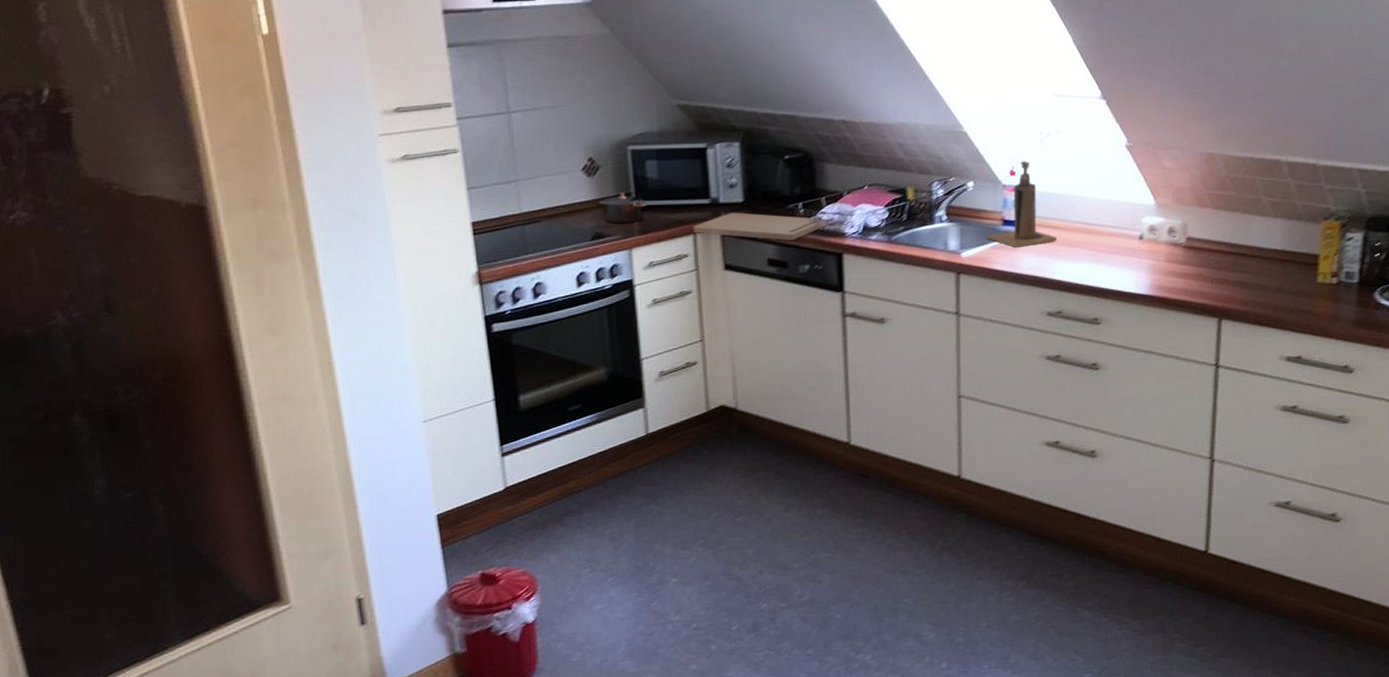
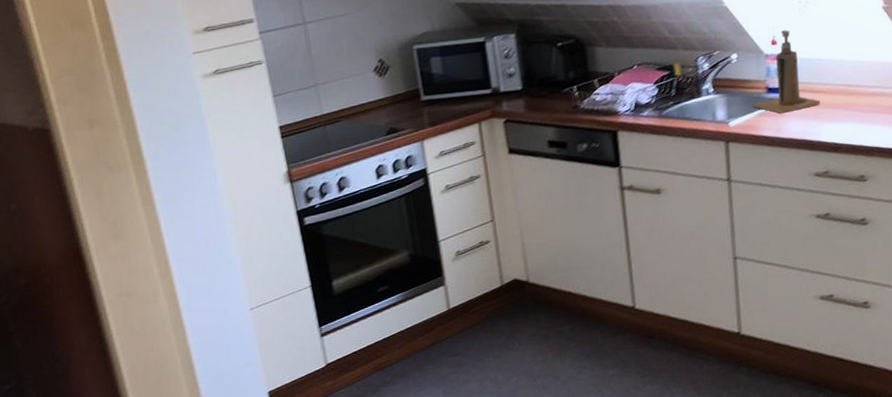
cooking pot: present [598,192,648,224] -> none [390,89,435,119]
cutting board: present [693,213,826,241] -> none [477,99,600,123]

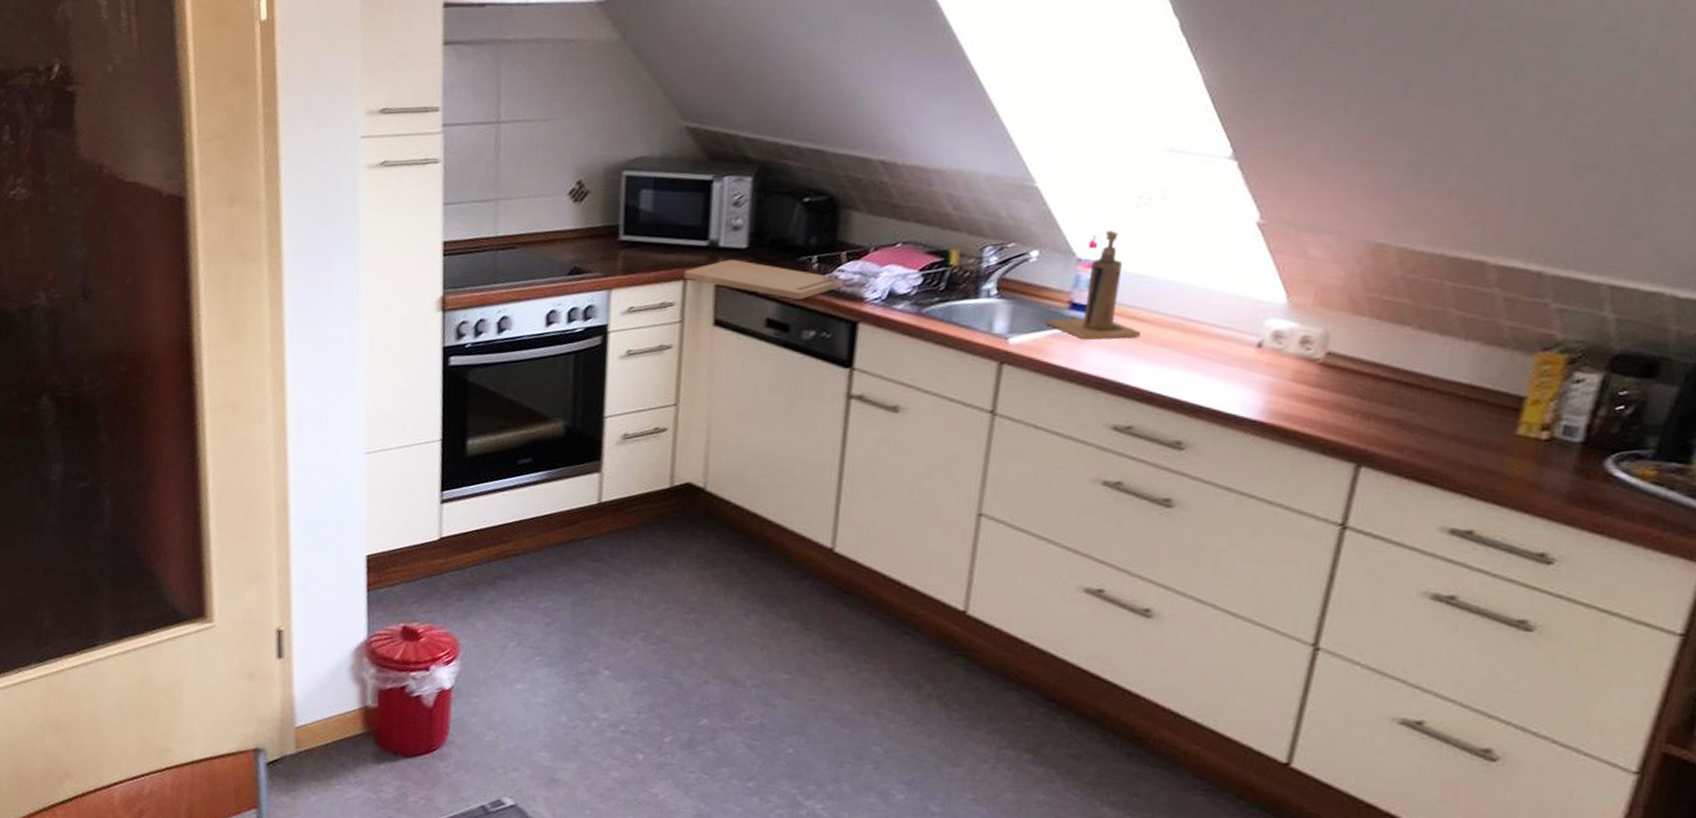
cutting board: none [477,99,600,123] -> present [683,259,844,300]

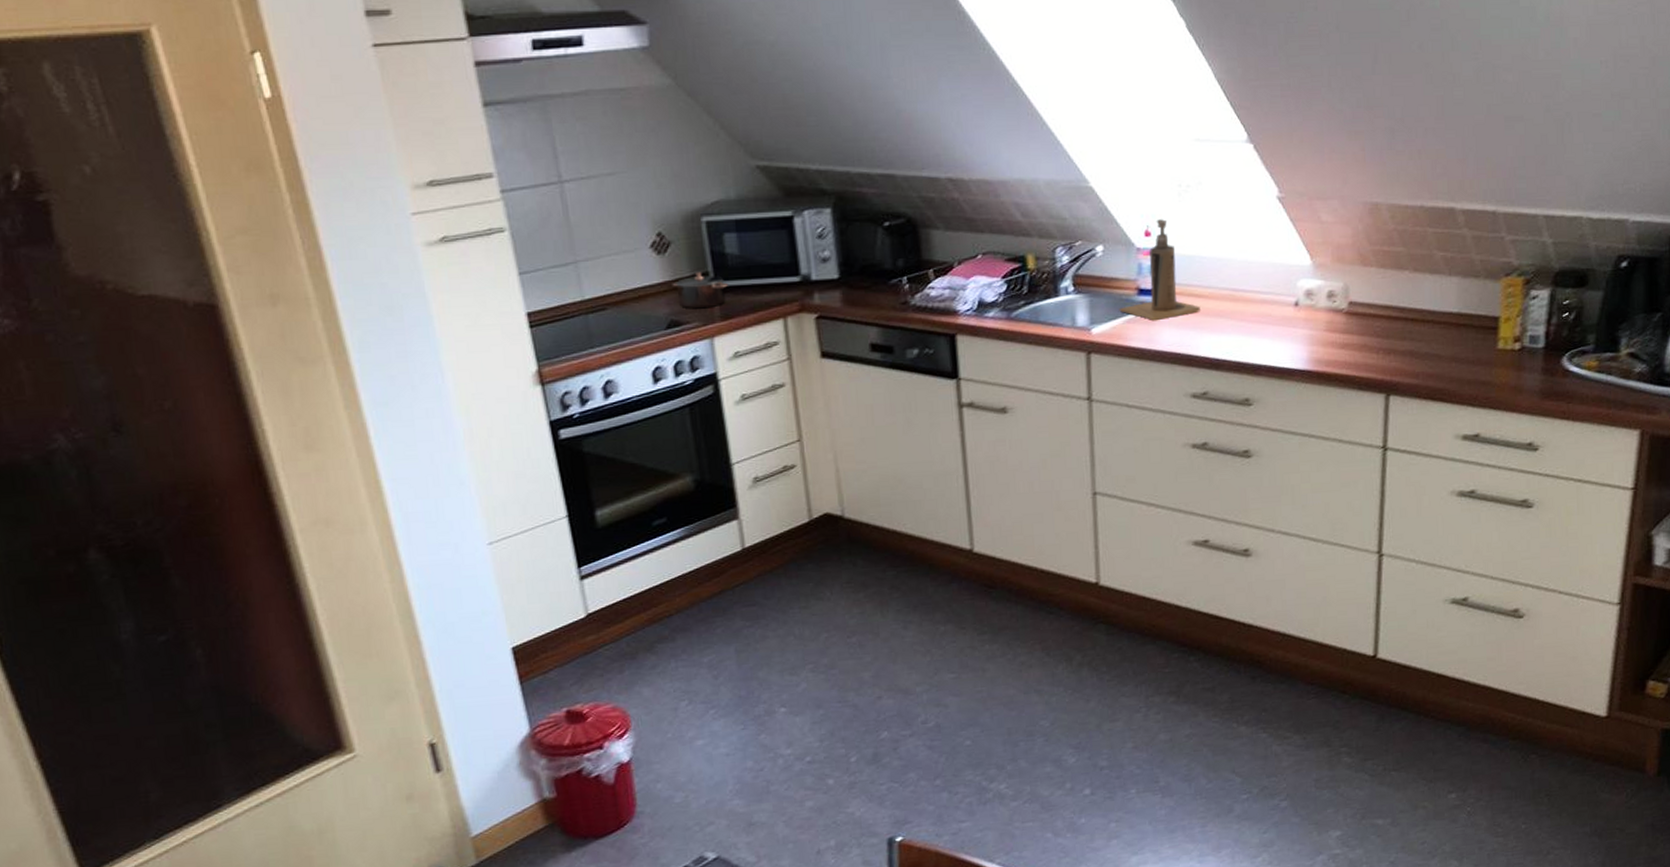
cooking pot: none [582,224,637,260] -> present [672,272,729,309]
cutting board: present [683,259,844,300] -> none [782,291,936,322]

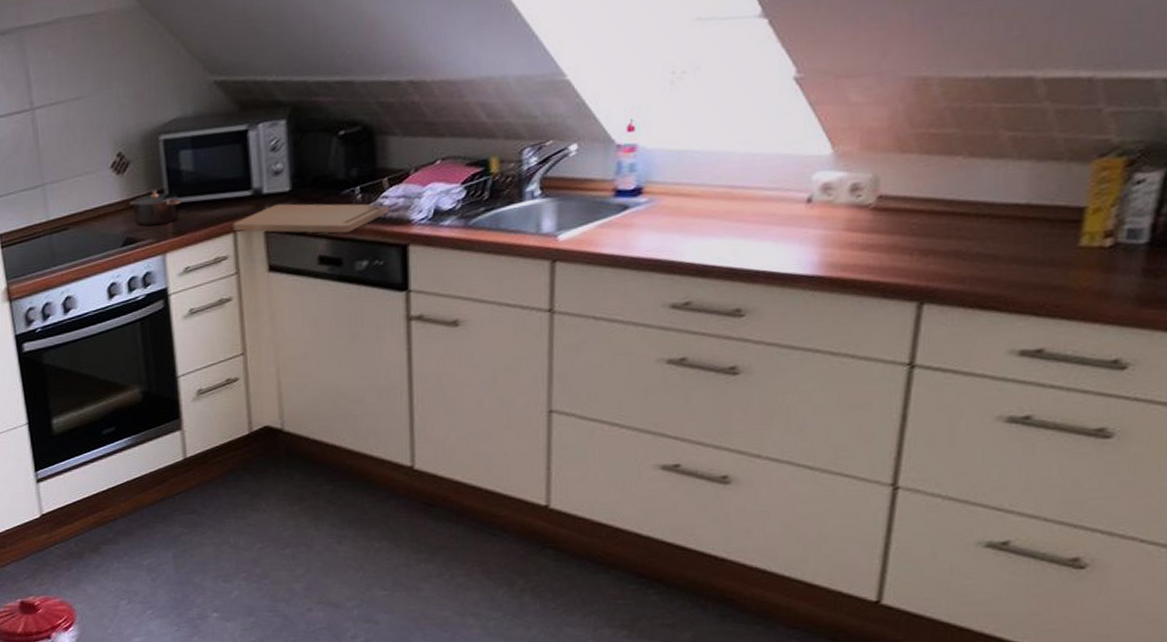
cutting board: none [782,291,936,322] -> present [233,203,389,234]
soap dispenser: present [1119,219,1200,320] -> none [591,111,688,224]

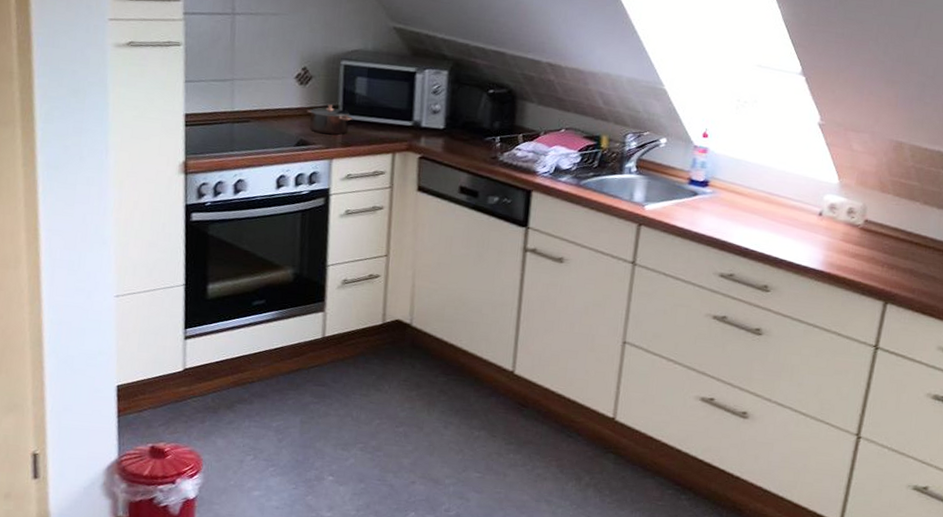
cutting board: present [233,203,389,234] -> none [392,137,521,172]

